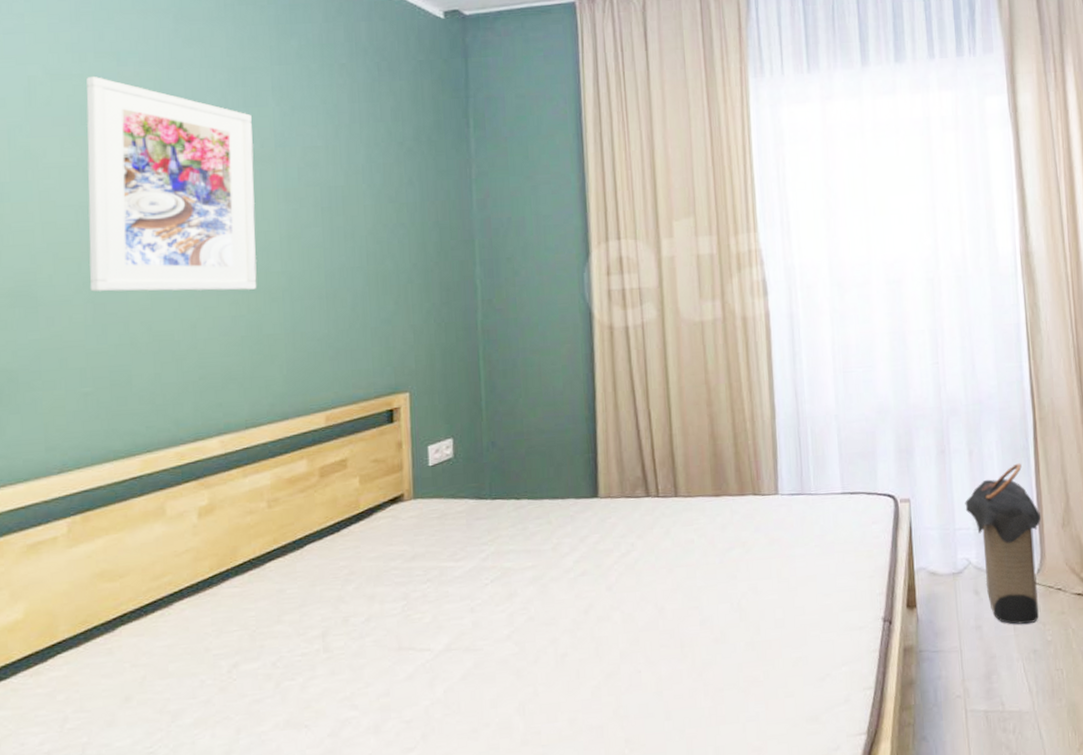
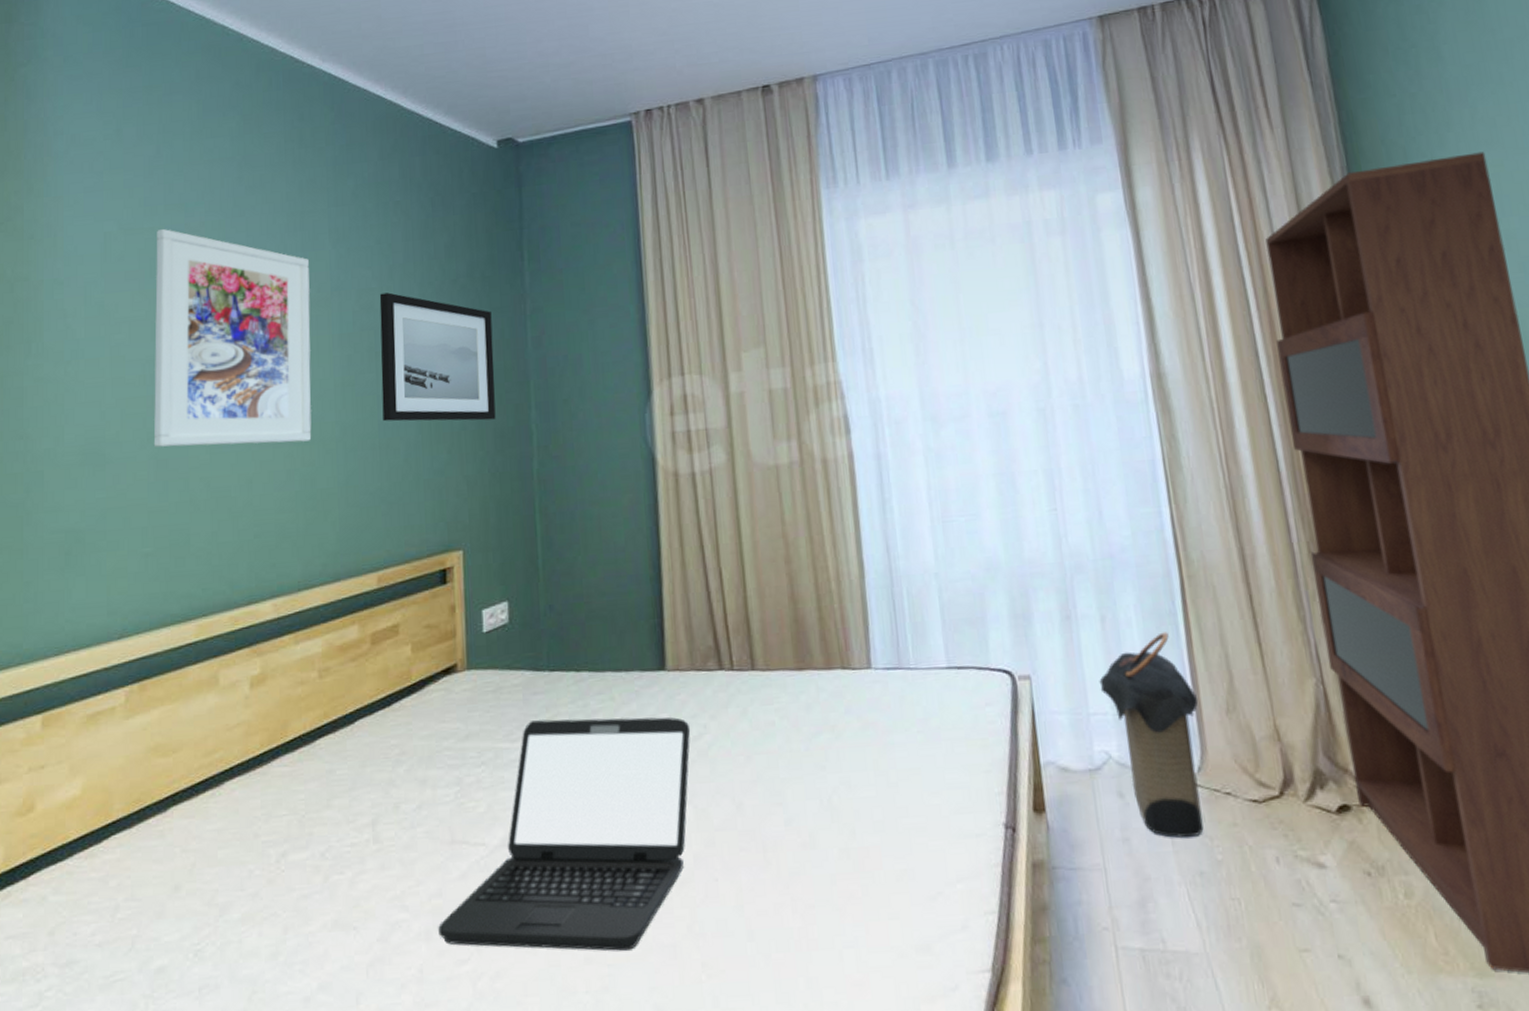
wall art: none [325,151,442,275] -> present [379,292,496,422]
laptop: none [386,537,620,736] -> present [438,717,691,951]

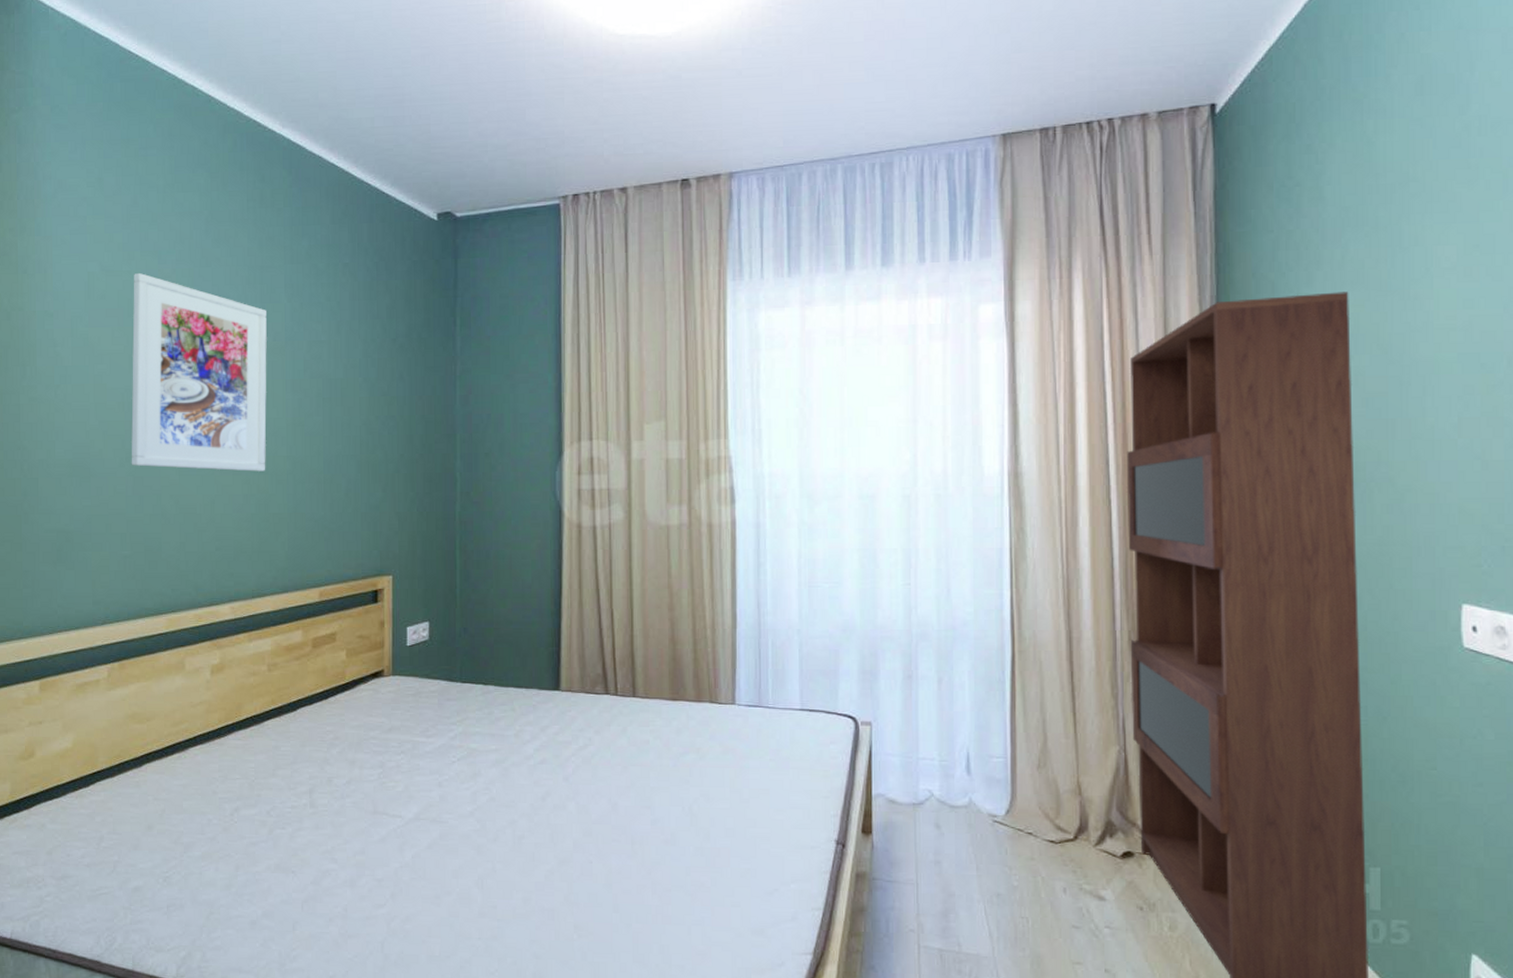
wall art: present [379,292,496,422] -> none [327,346,426,466]
laptop: present [438,717,691,951] -> none [361,722,578,910]
laundry hamper: present [1099,632,1204,838] -> none [930,696,1015,866]

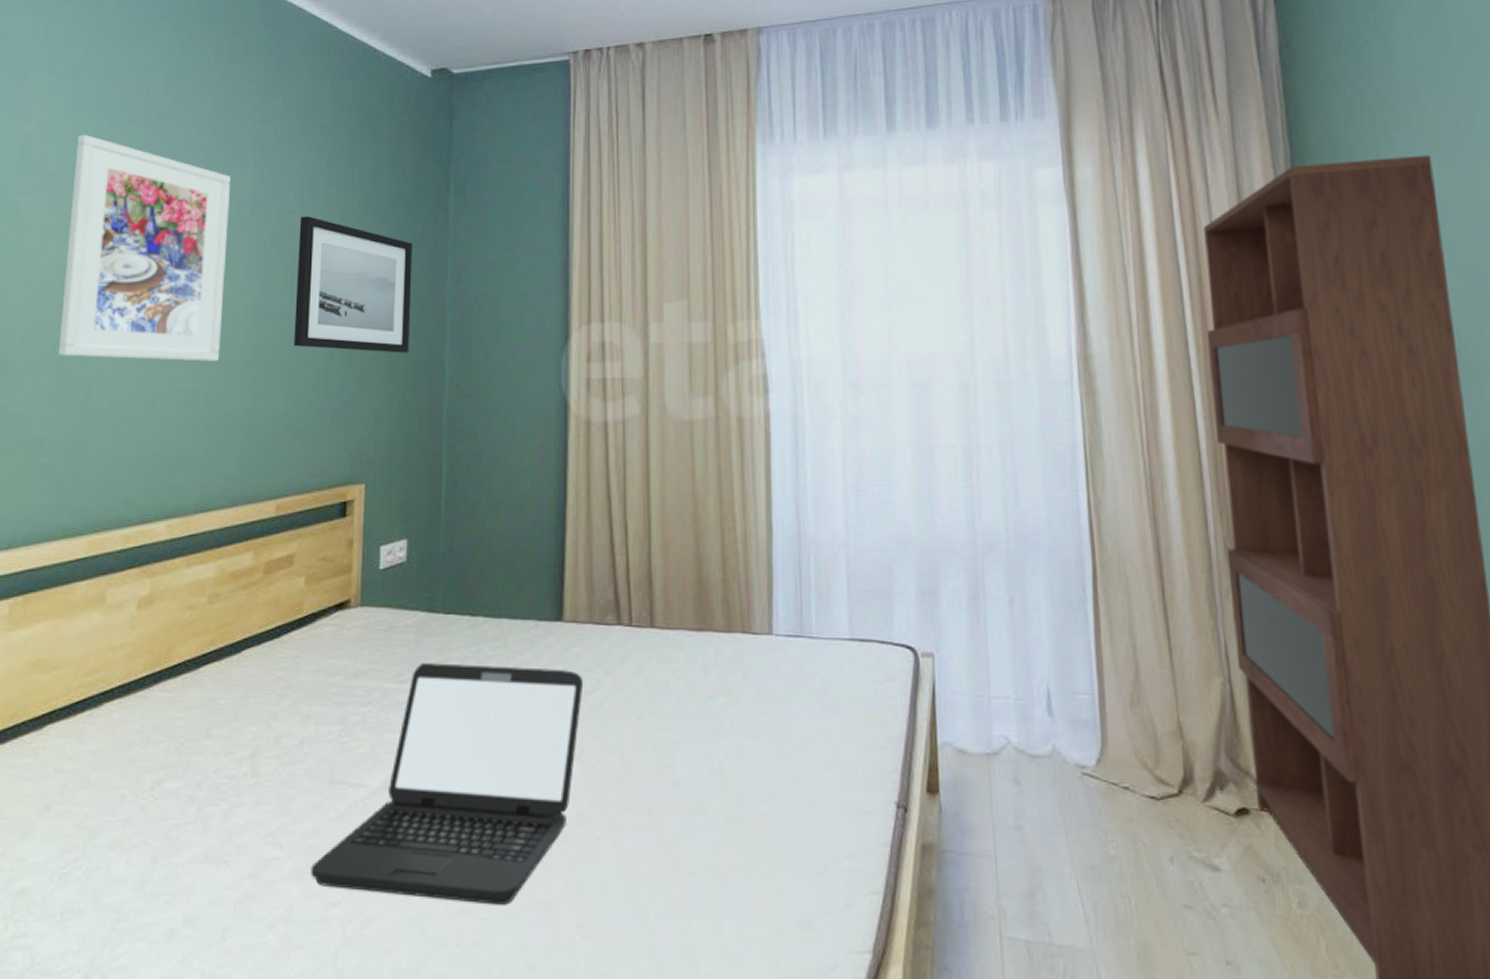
wall art: none [327,346,426,466] -> present [294,216,412,353]
laptop: none [361,722,578,910] -> present [311,663,584,905]

